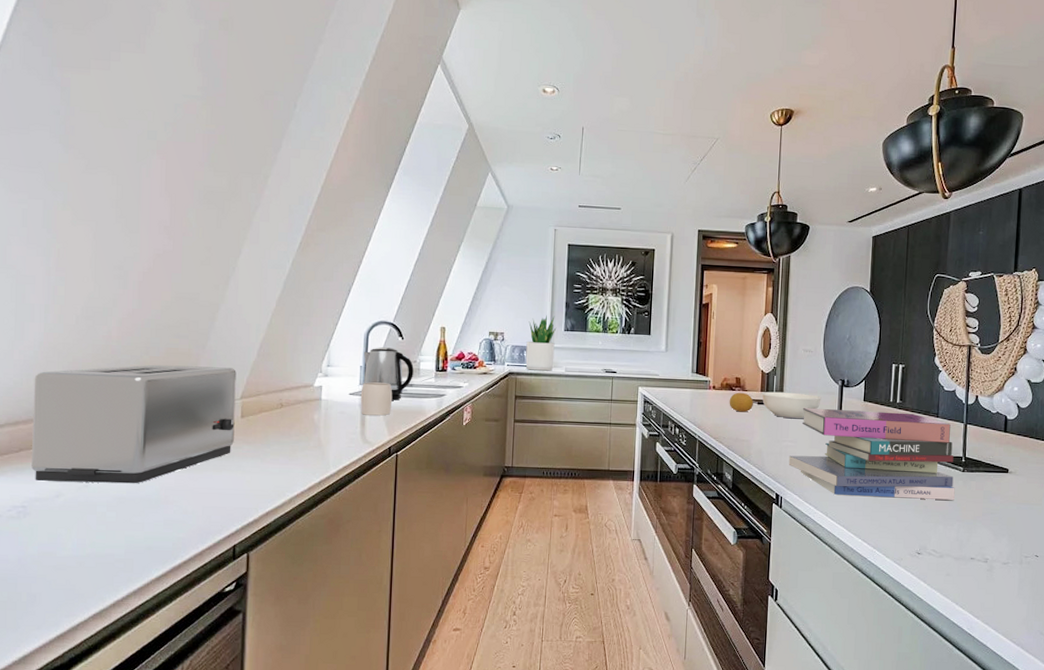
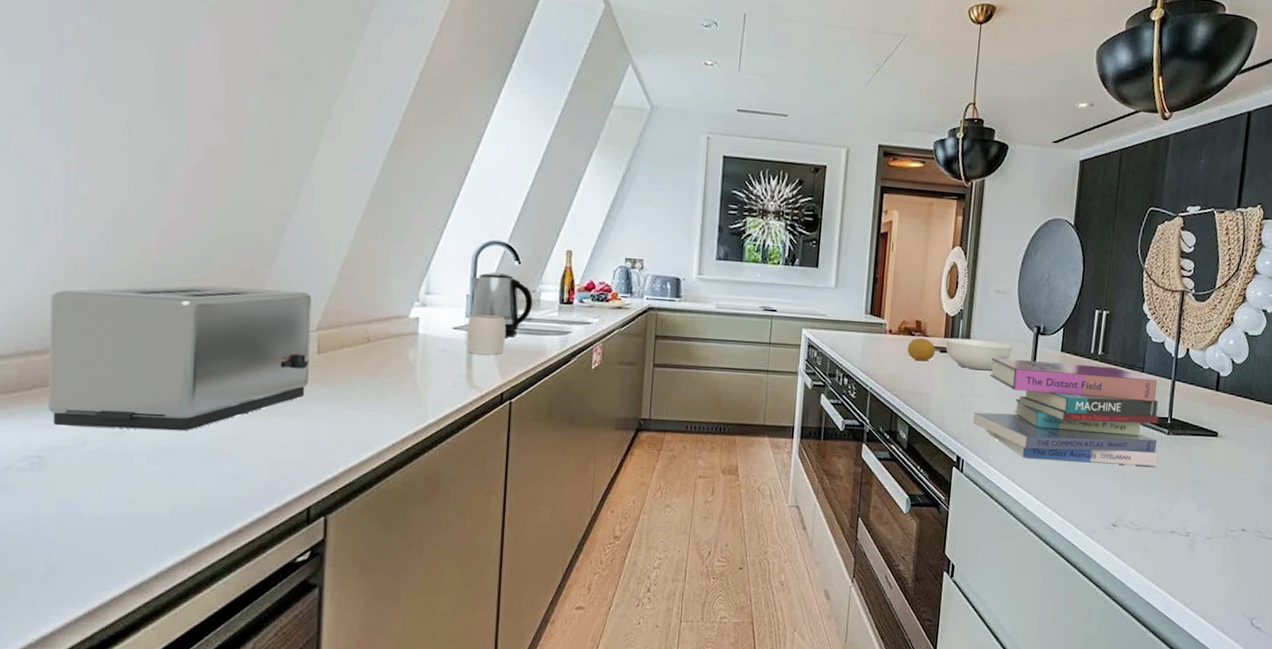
planter: present [525,315,557,371] -> none [668,240,707,307]

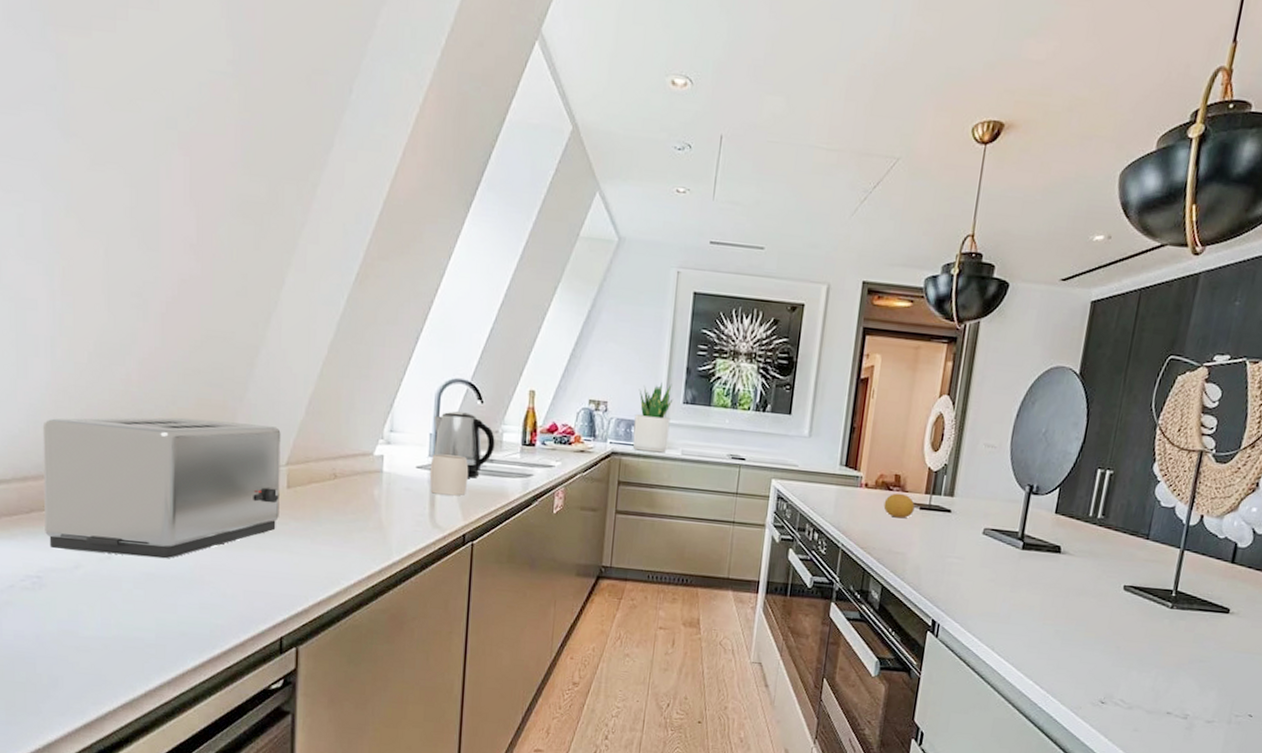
planter: none [668,240,707,307] -> present [632,382,674,453]
bowl: present [944,337,1014,371] -> none [925,494,1002,531]
books: present [972,357,1159,466] -> none [951,516,1163,642]

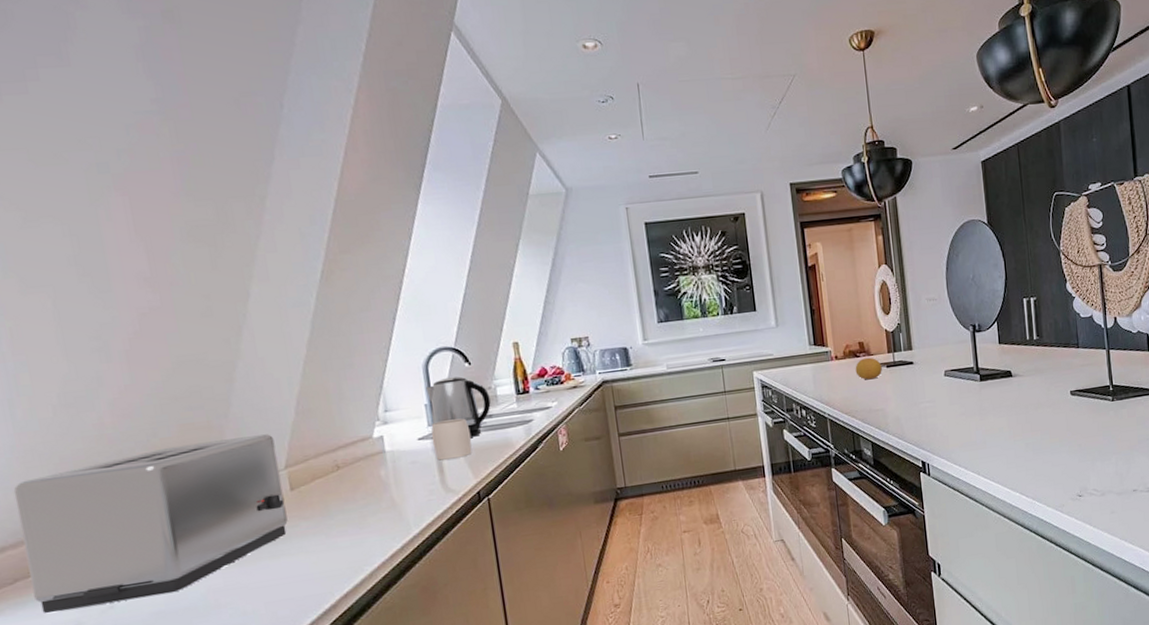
planter: present [632,382,674,453] -> none [615,307,652,375]

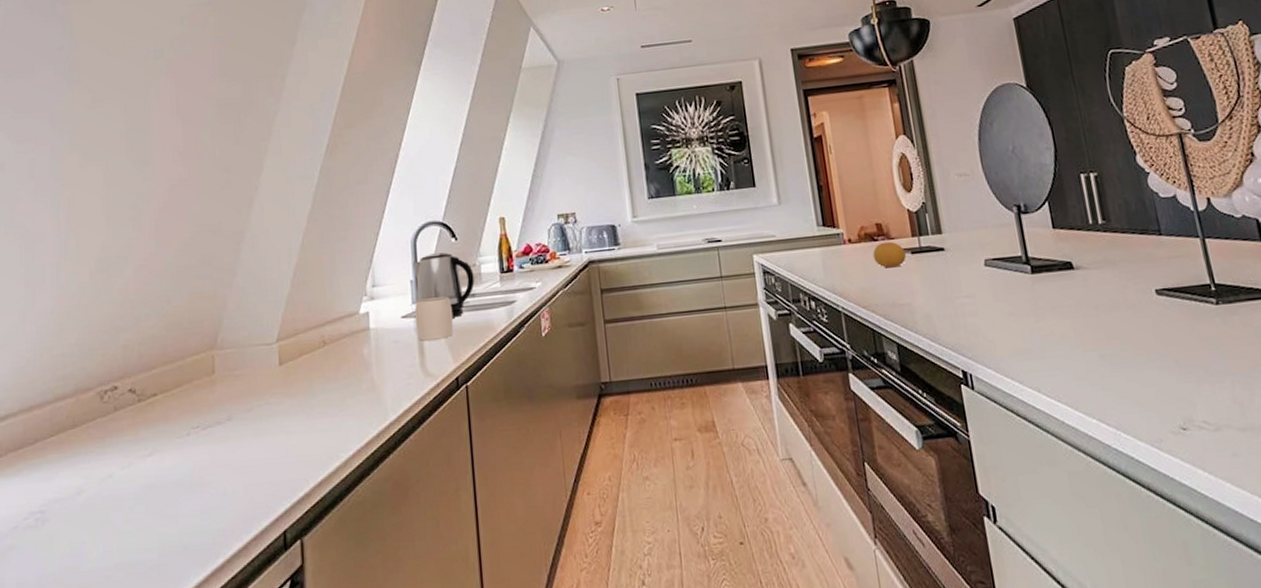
toaster: present [13,434,288,613] -> none [48,305,274,477]

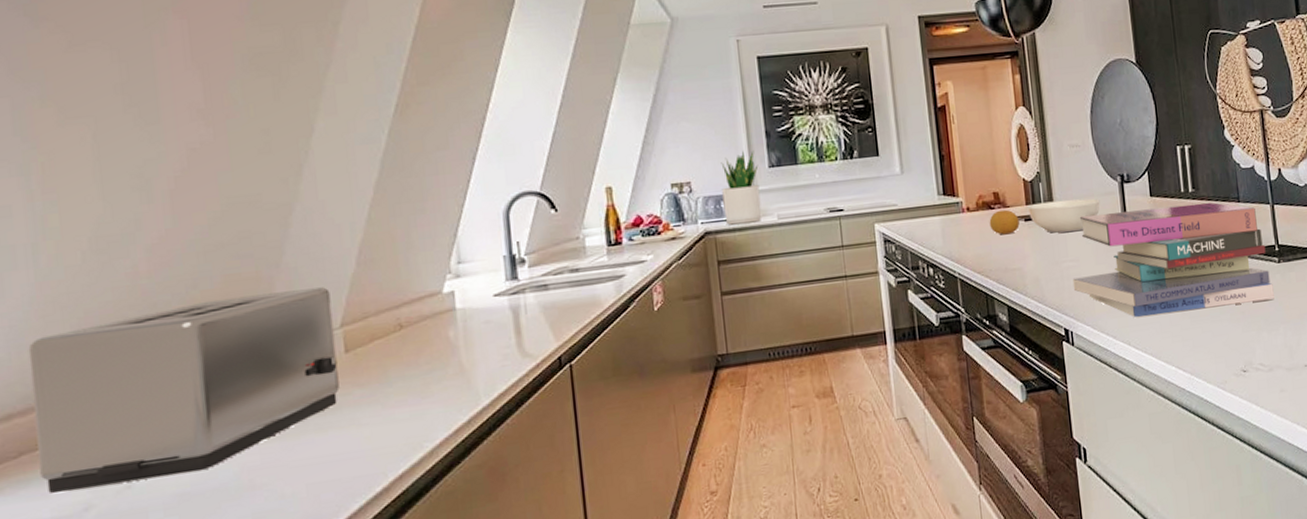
toaster: none [48,305,274,477] -> present [28,287,340,493]
kettle: present [412,252,475,318] -> none [505,224,578,294]
mug: present [414,296,454,341] -> none [509,272,555,320]
planter: none [603,182,642,255] -> present [721,150,762,225]
bowl: none [913,230,995,267] -> present [1027,198,1100,233]
books: none [968,235,1215,361] -> present [1072,202,1274,317]

